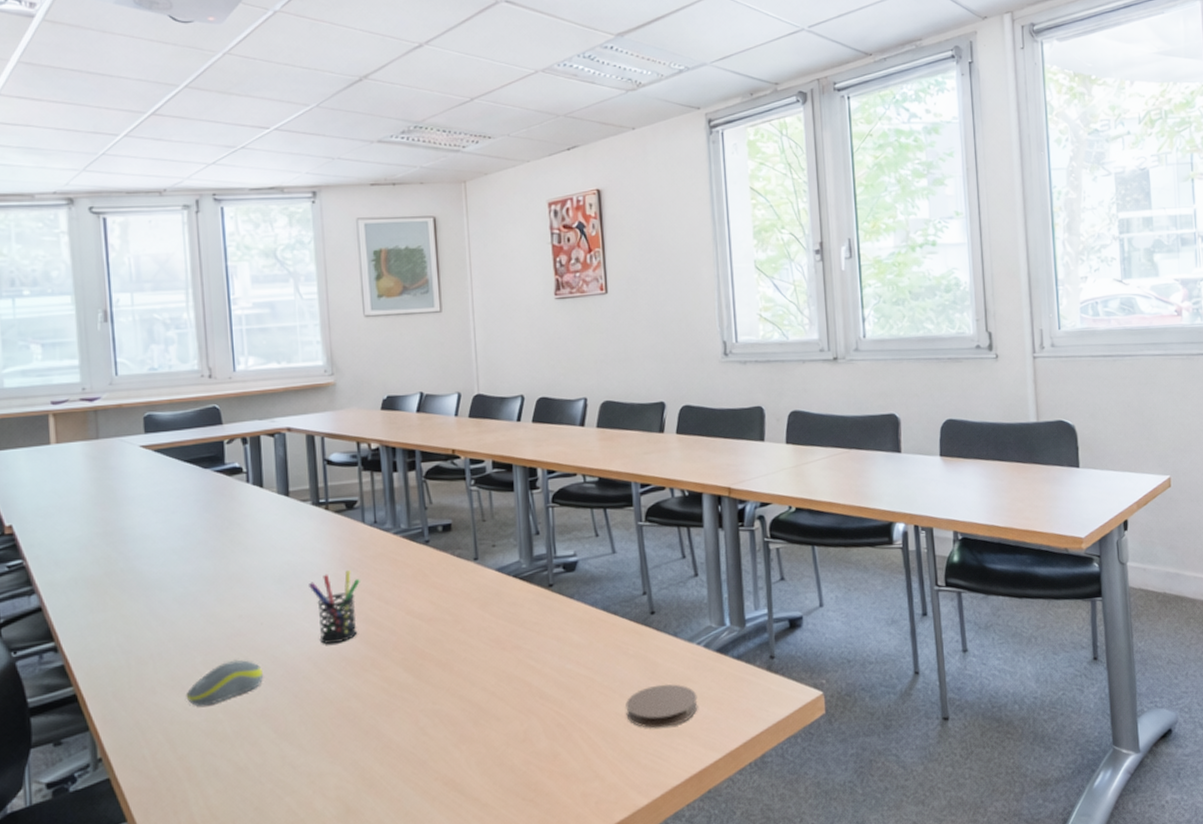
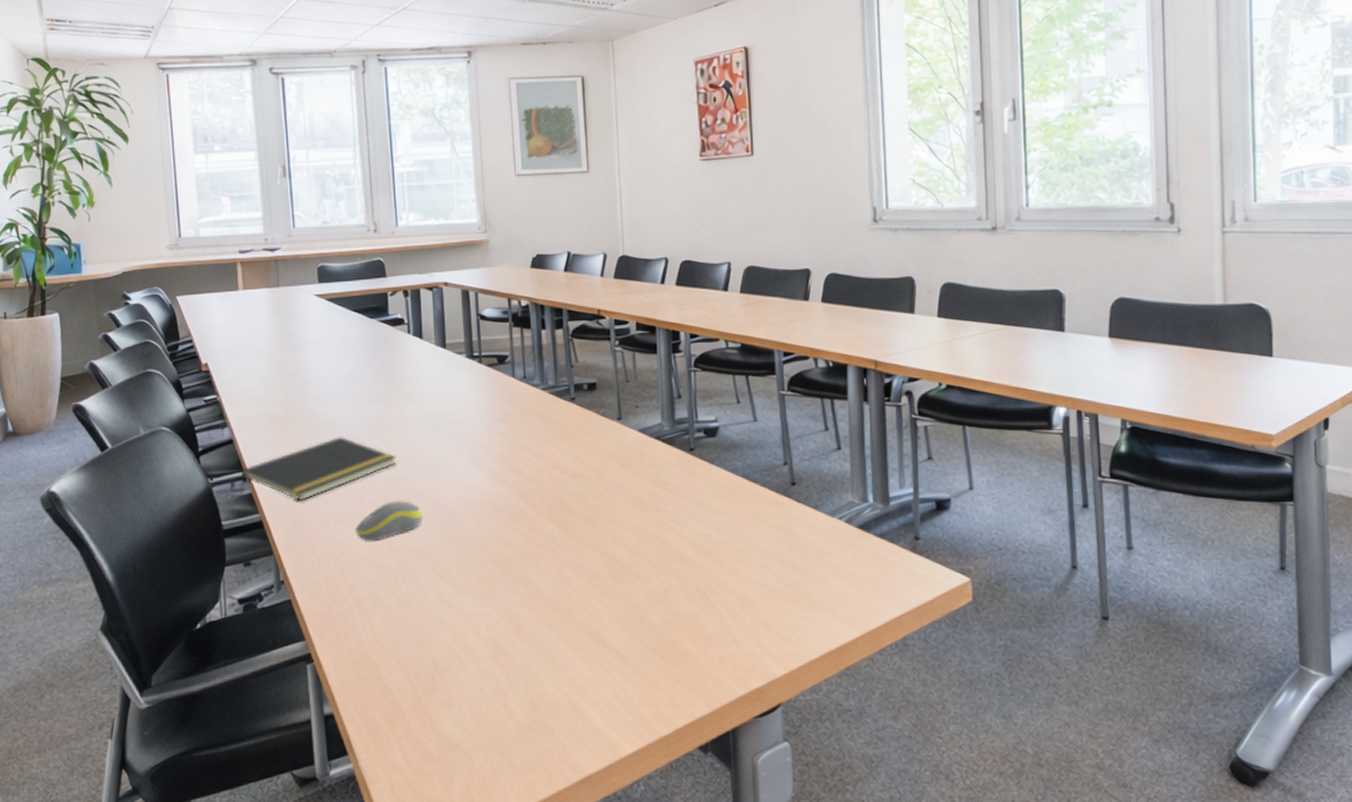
notepad: none [49,595,234,670] -> present [240,436,397,502]
pen holder: present [309,570,360,644] -> none [464,422,510,492]
coaster: present [625,684,698,729] -> none [764,556,838,600]

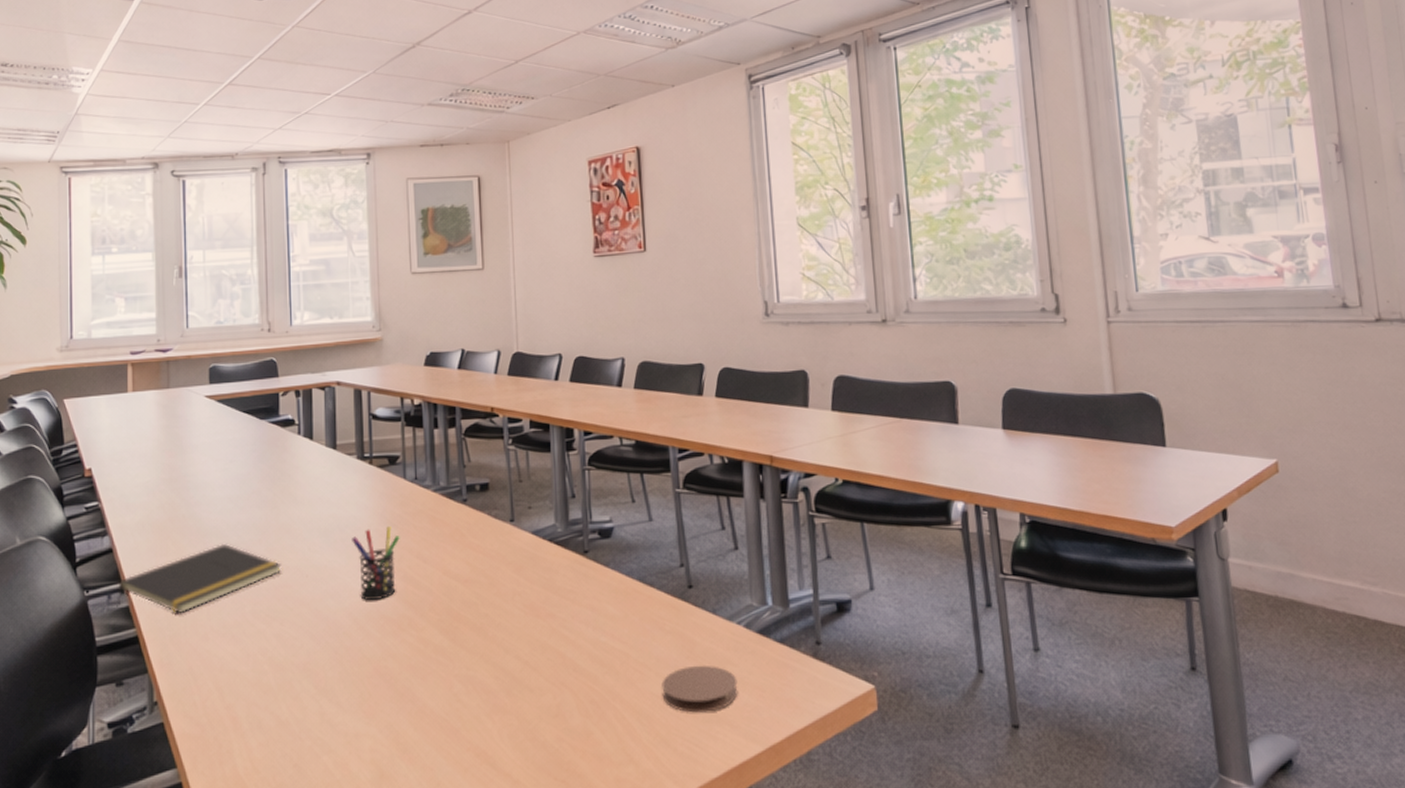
computer mouse: present [355,500,423,541] -> none [235,611,307,656]
pen holder: none [464,422,510,492] -> present [352,526,400,601]
coaster: none [764,556,838,600] -> present [661,665,738,713]

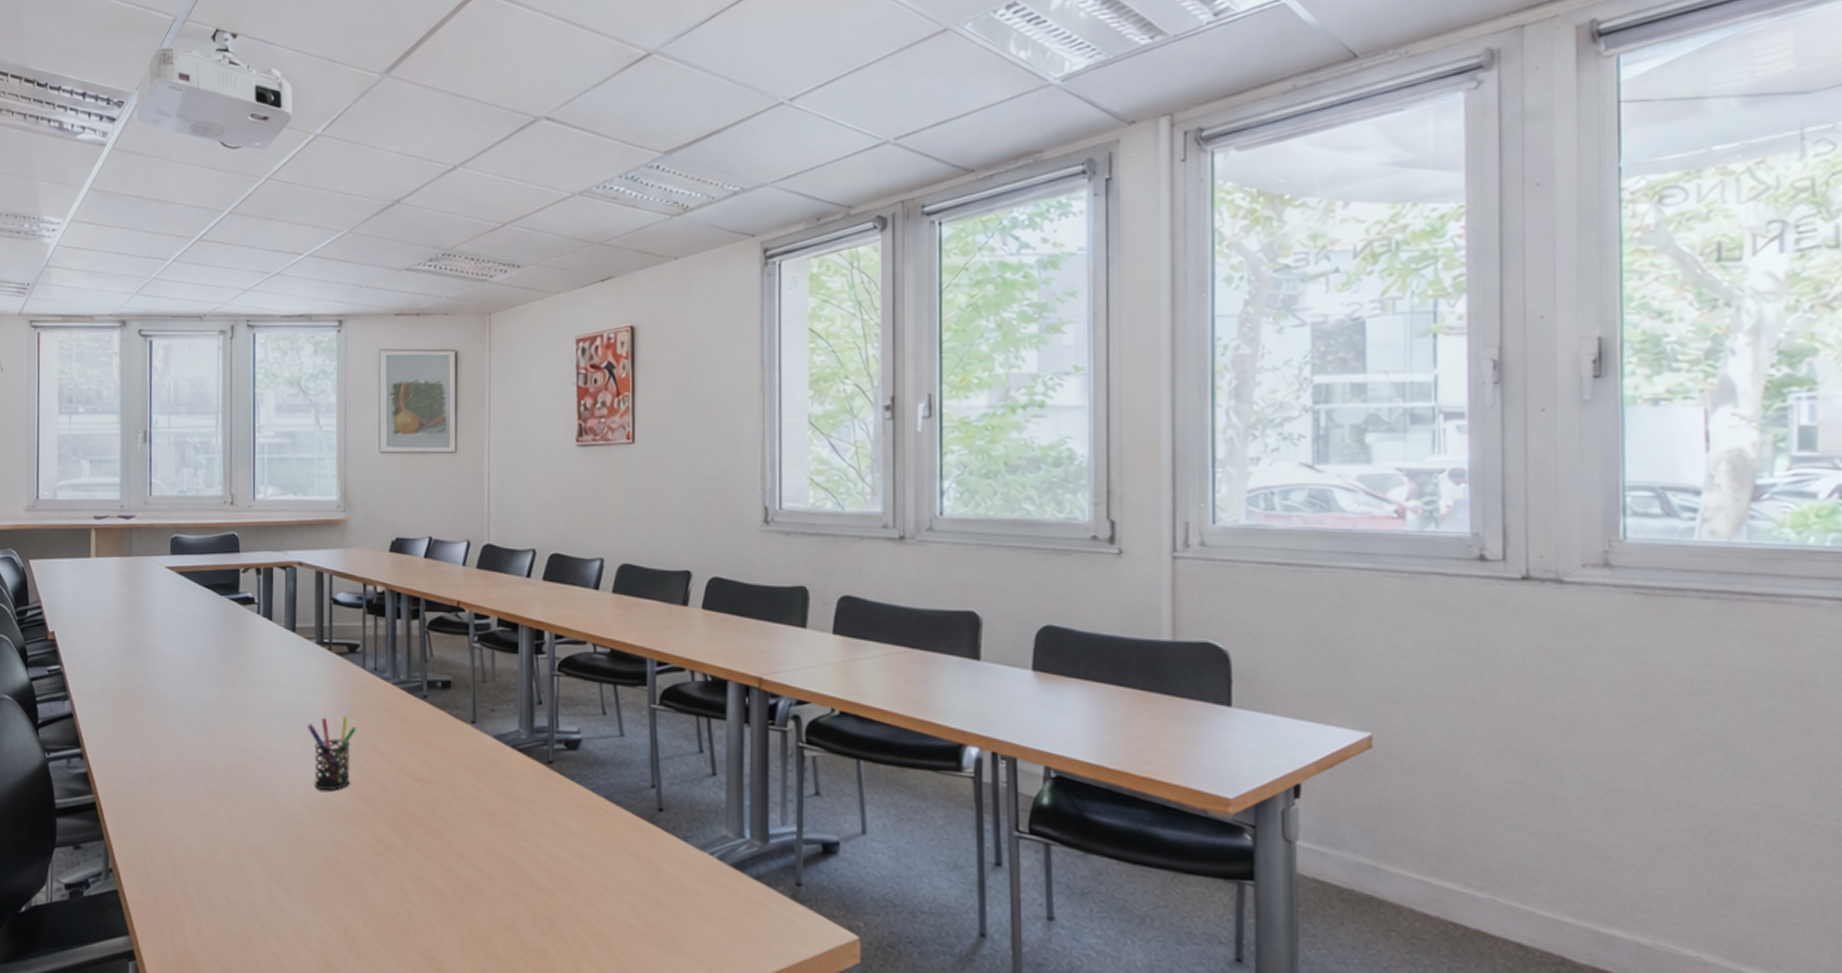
notepad: present [116,543,282,614] -> none [75,718,237,785]
coaster: present [661,665,738,713] -> none [623,893,706,944]

